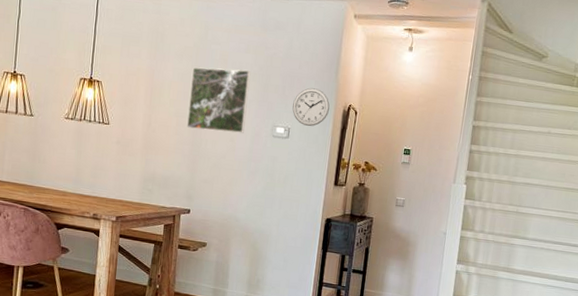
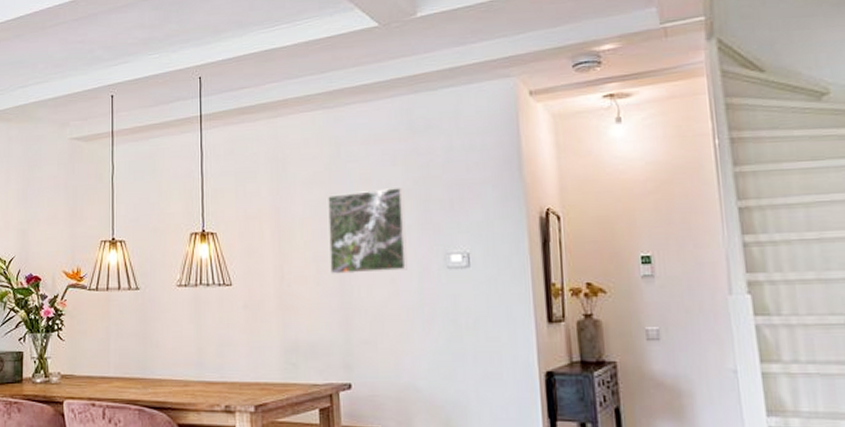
wall clock: present [292,88,330,127] -> none [467,194,520,247]

